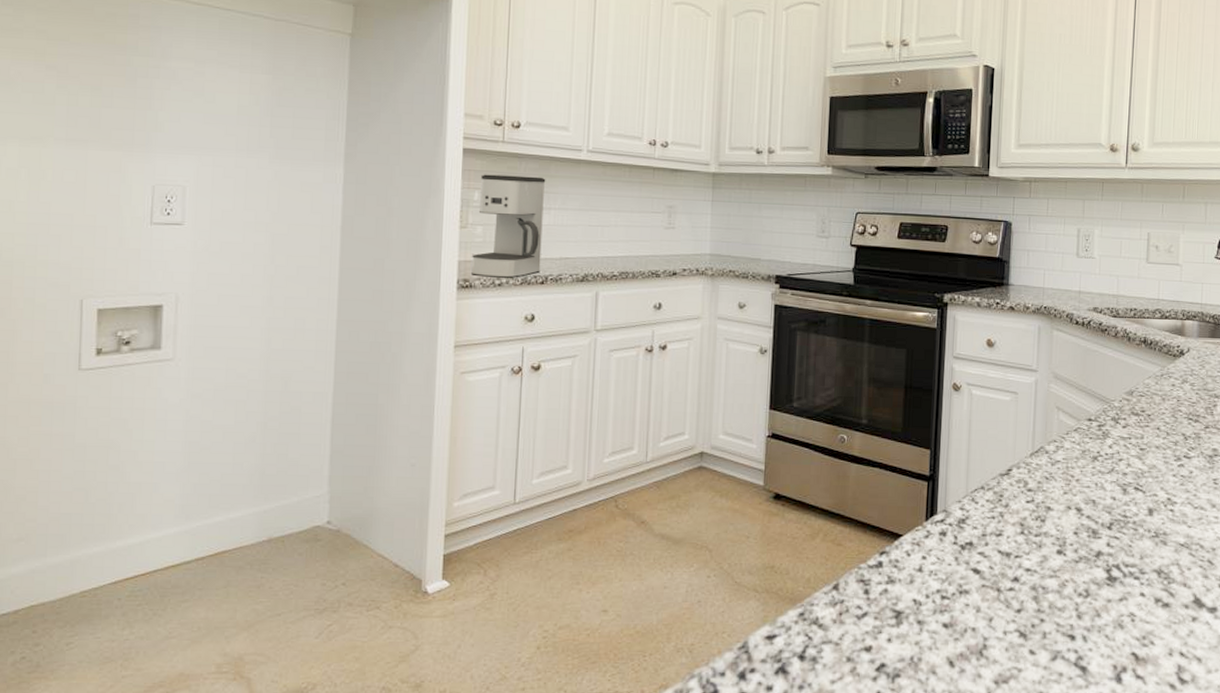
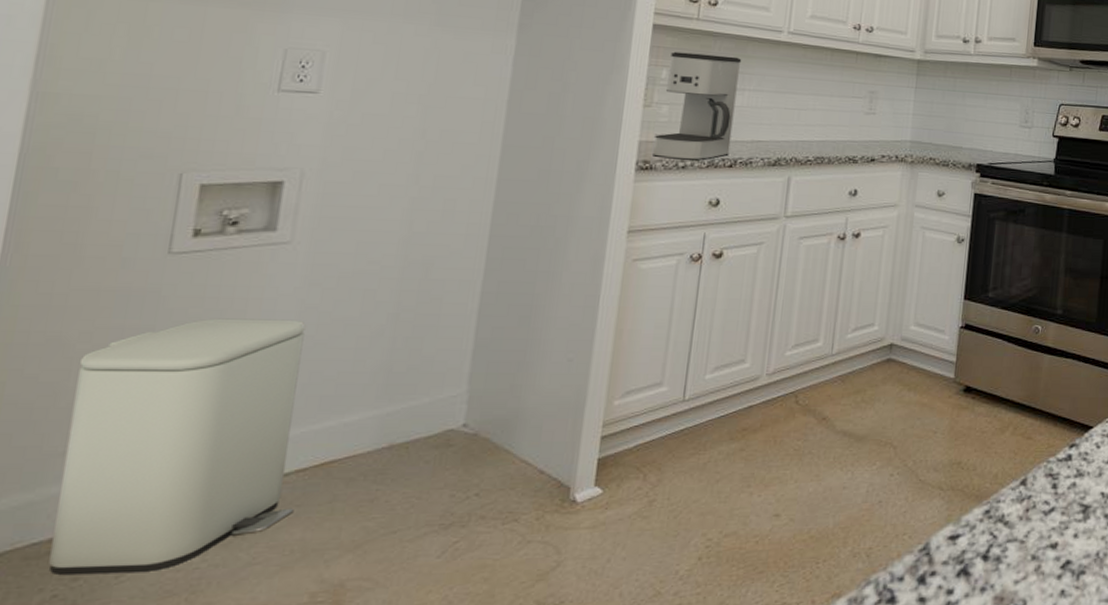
pedal bin: none [15,426,197,640] -> present [49,318,306,575]

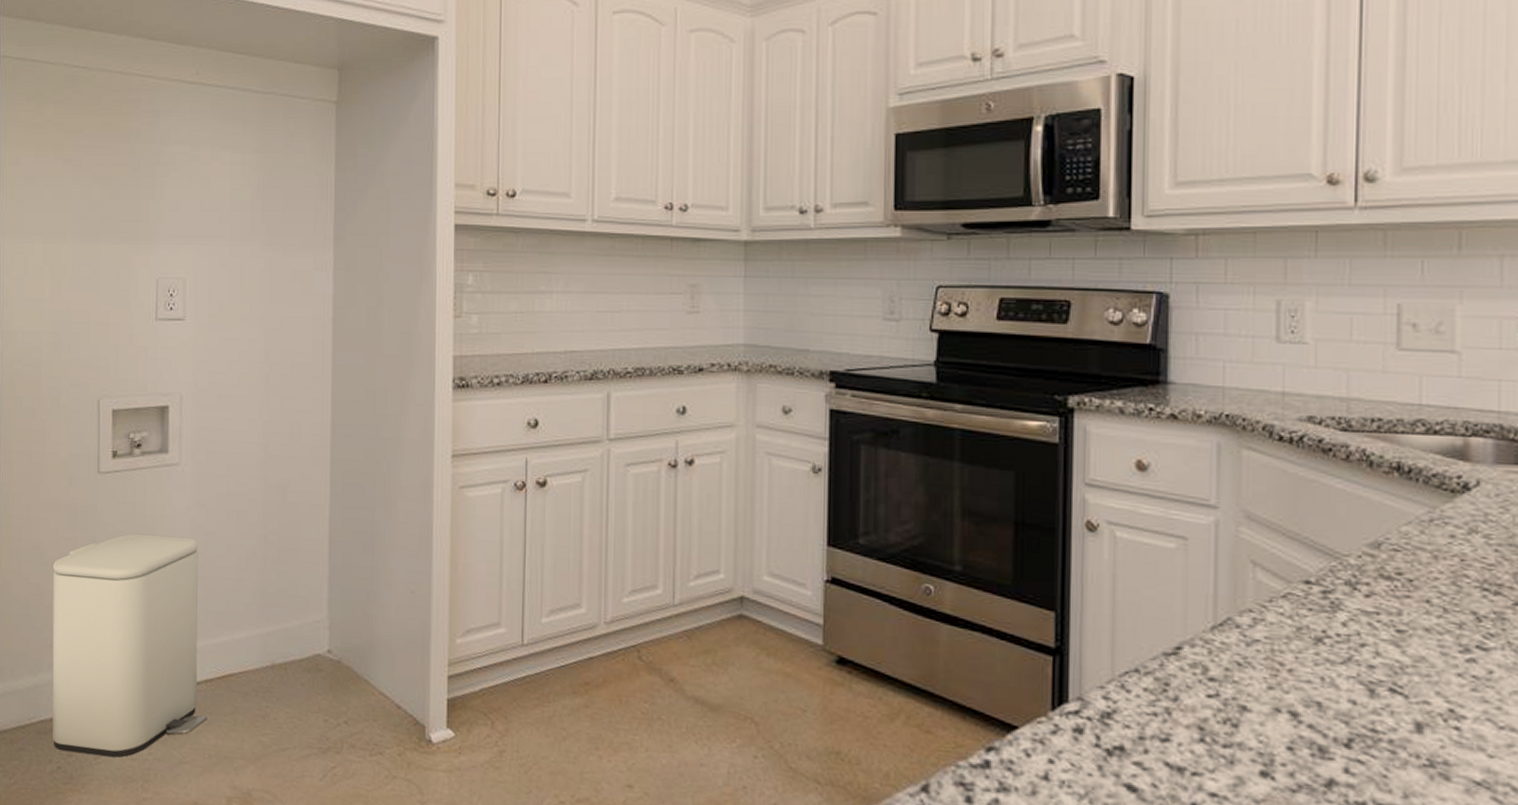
coffee maker: present [653,51,742,161] -> none [468,253,546,377]

